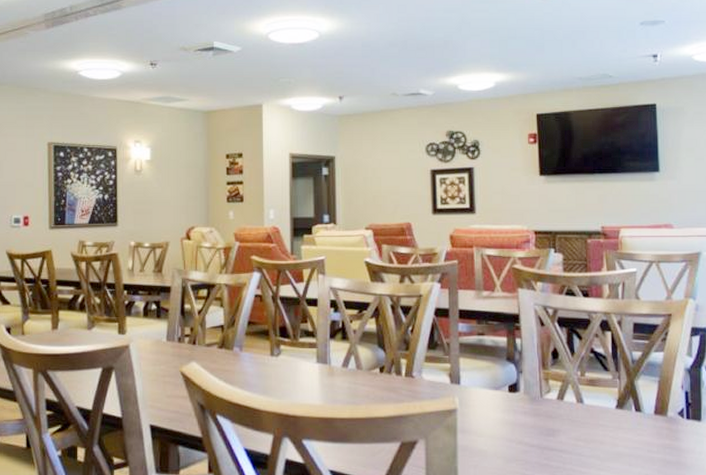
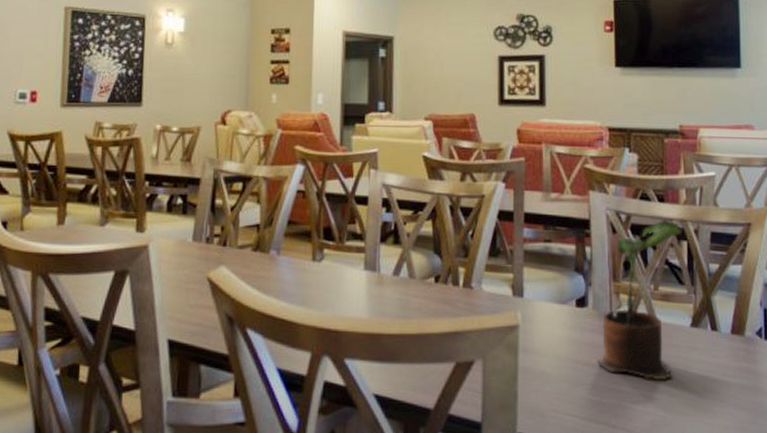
potted plant: none [529,314,606,457] -> present [597,221,682,381]

